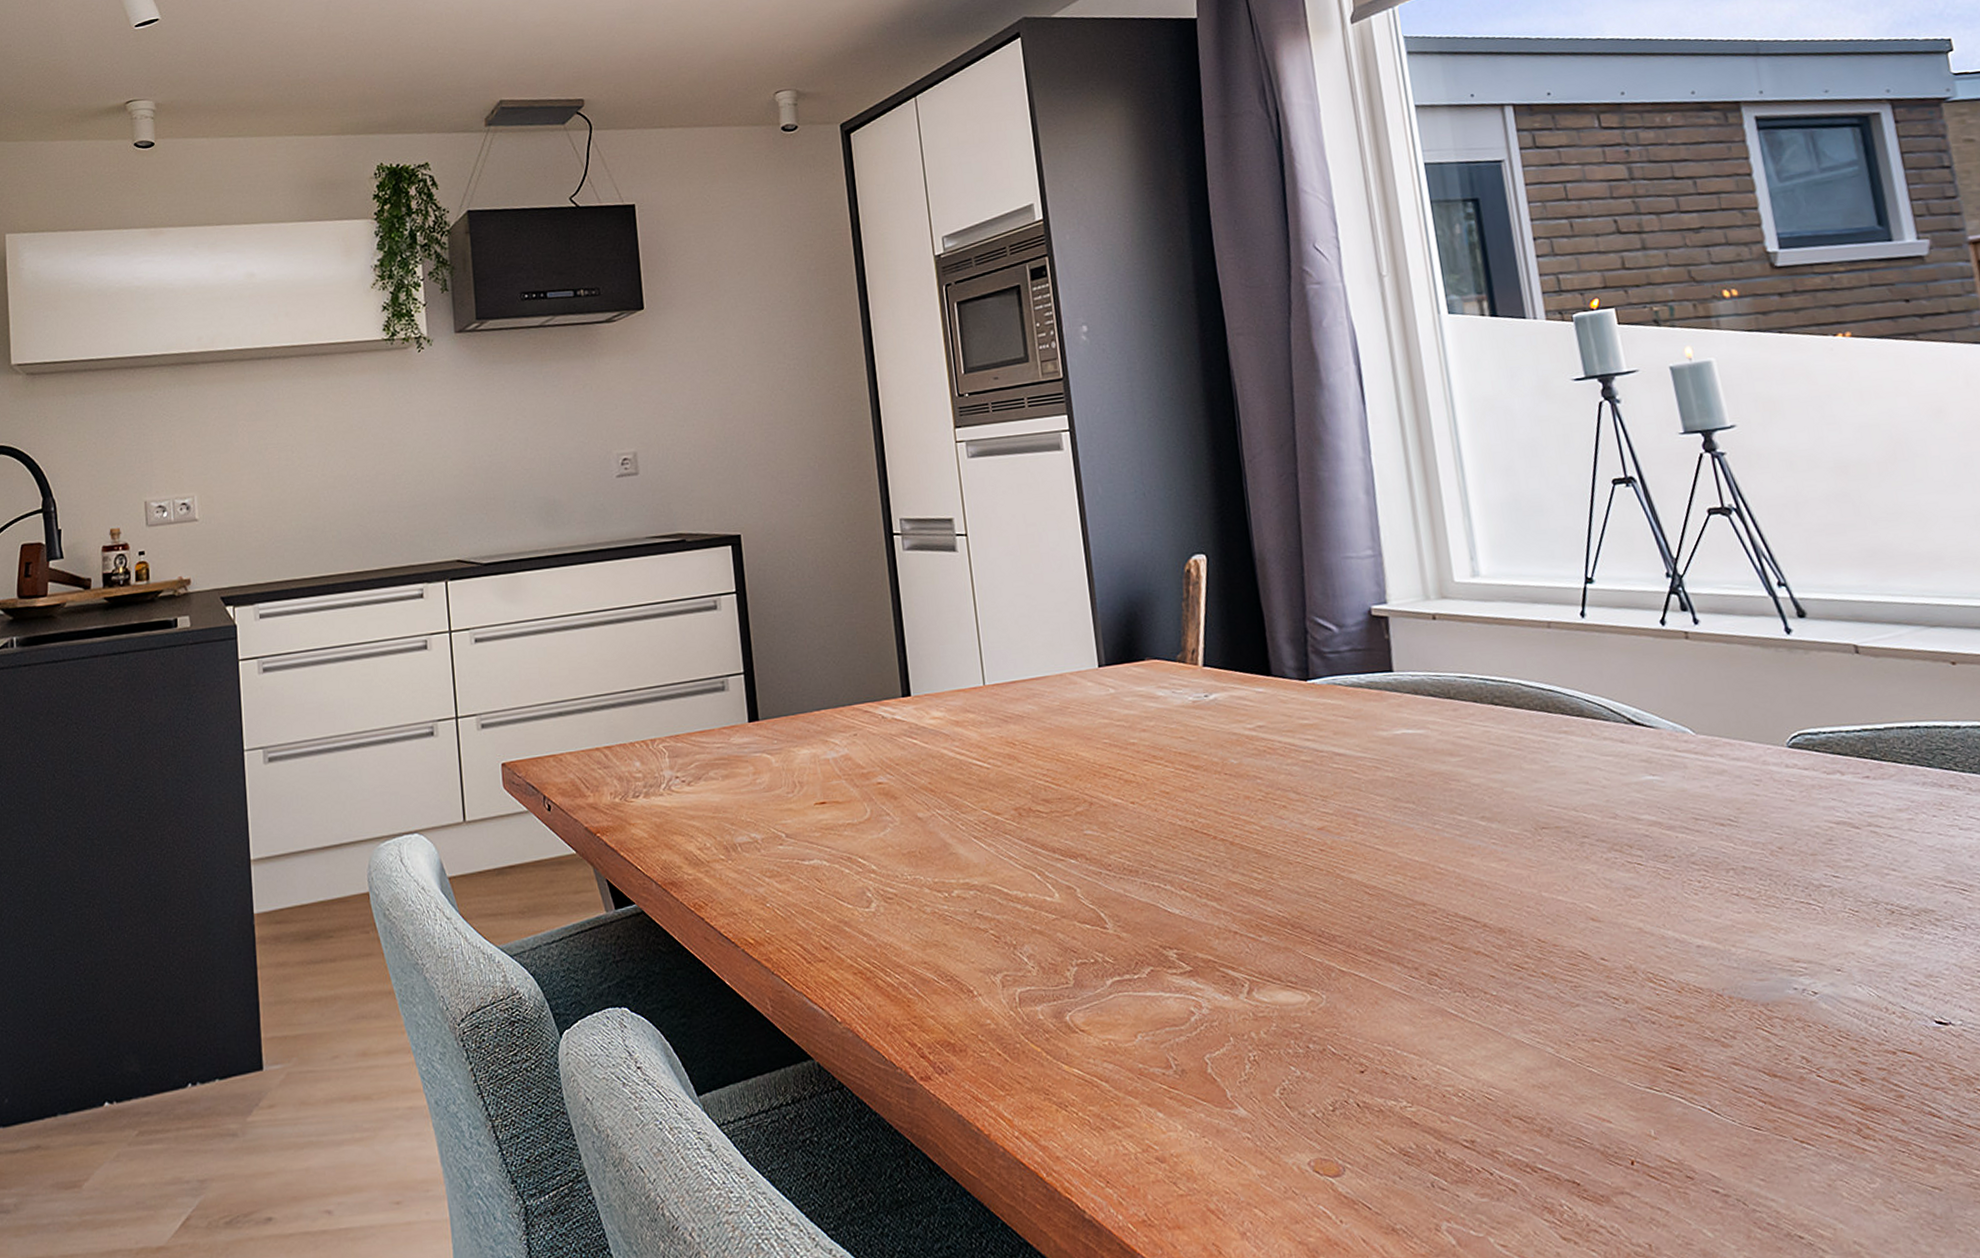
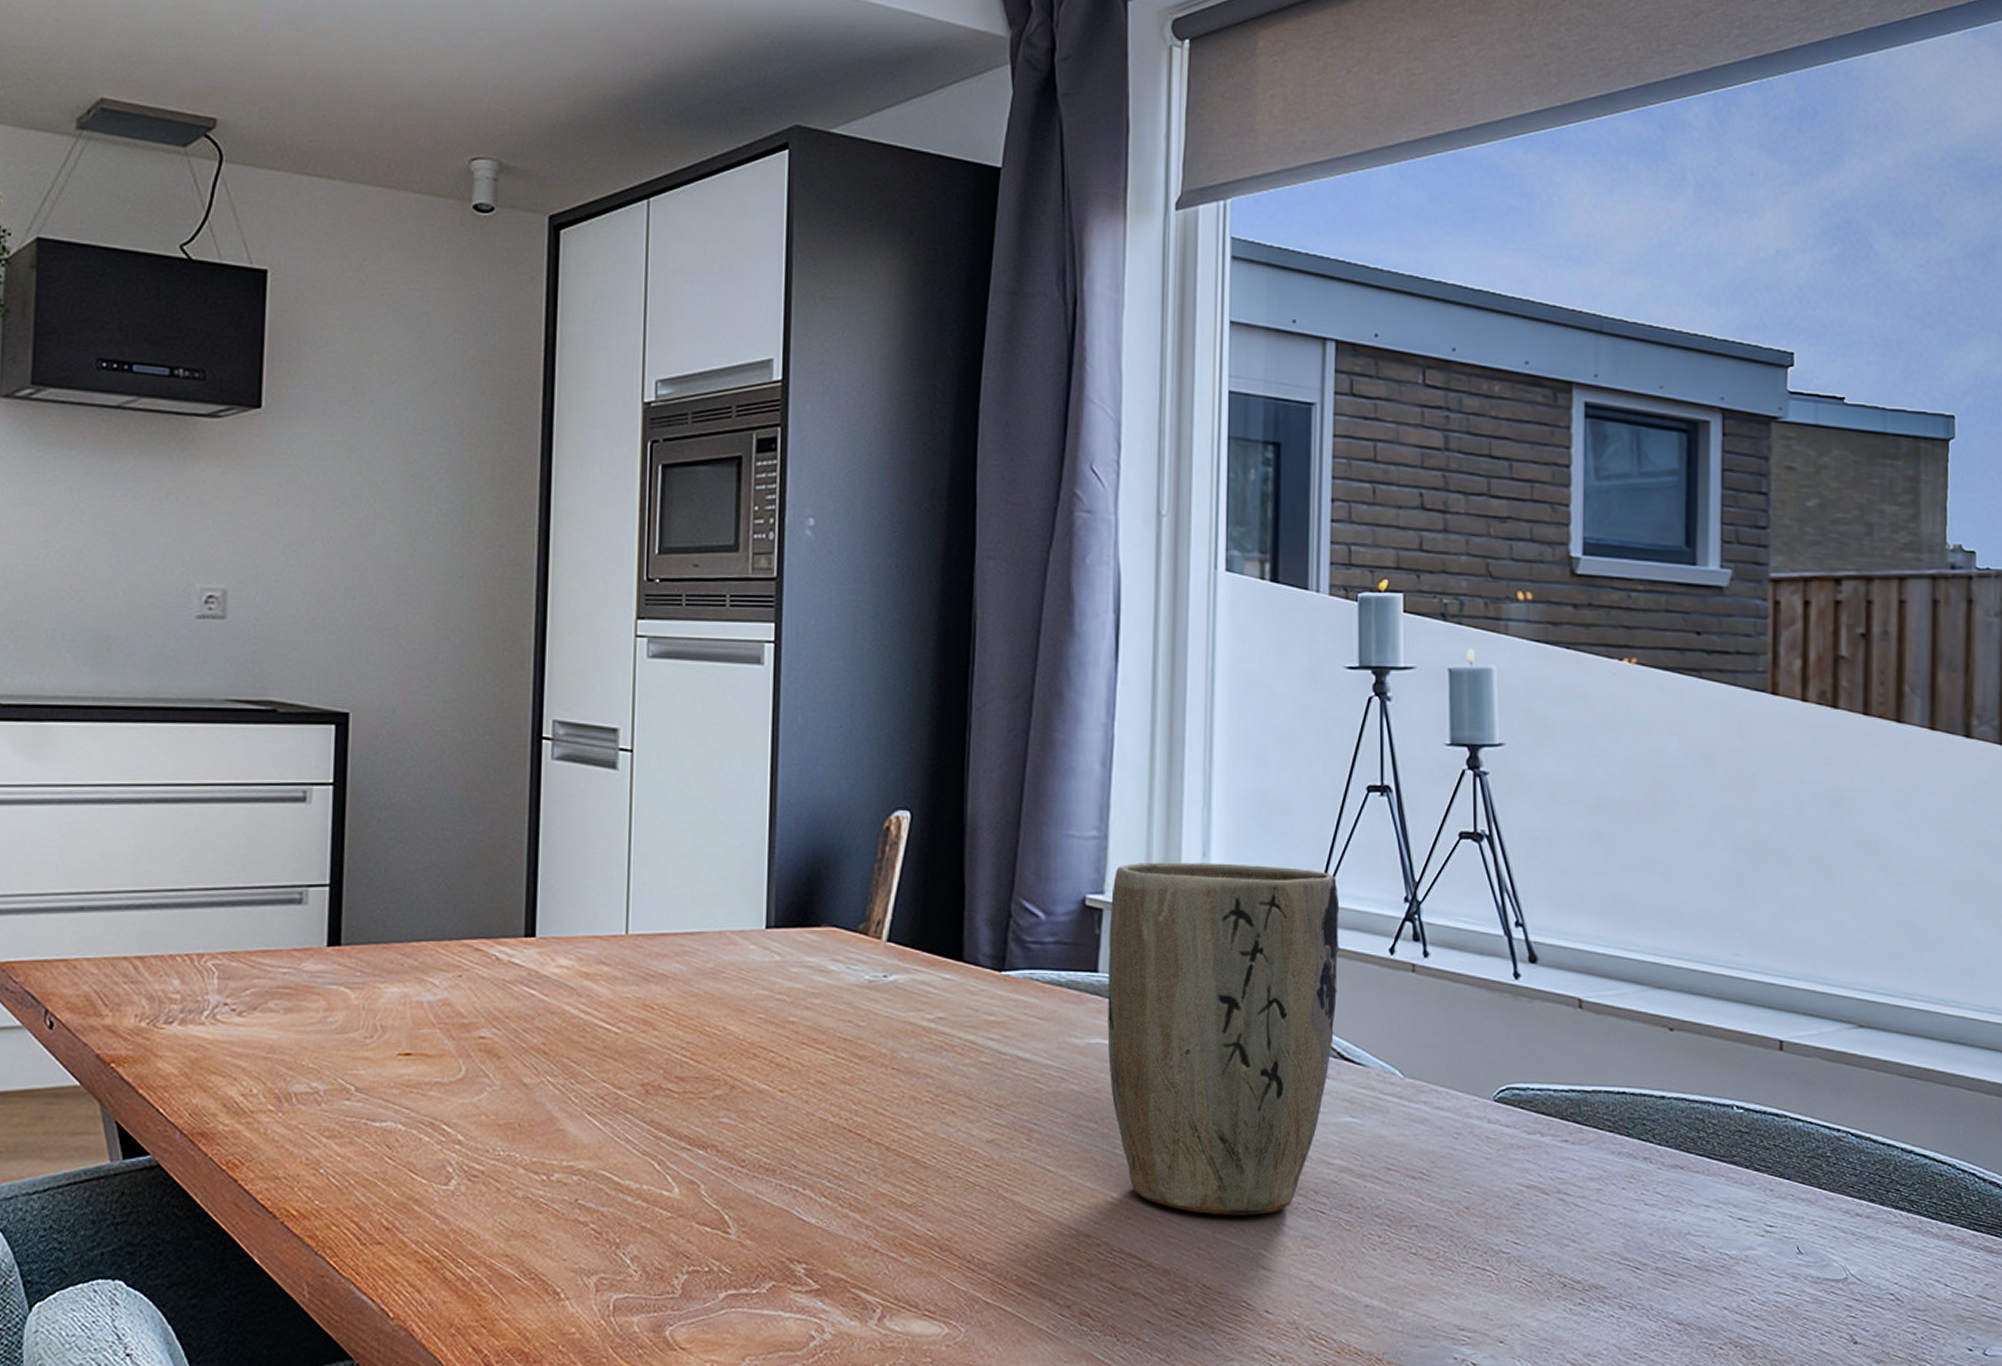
plant pot: none [1393,560,1622,875] -> present [1107,862,1340,1215]

